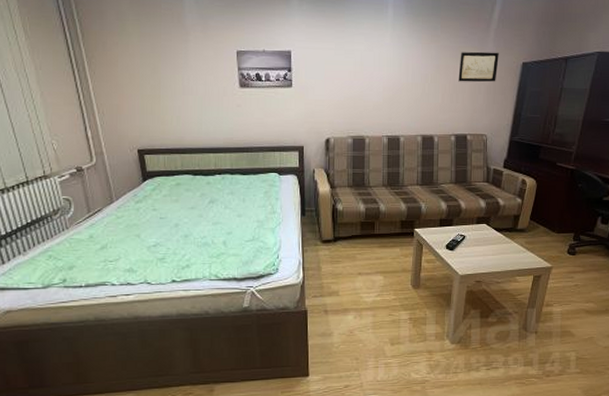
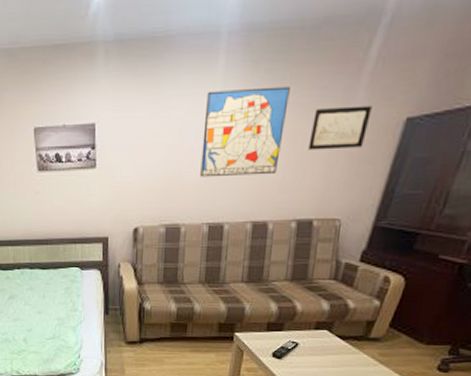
wall art: none [379,33,442,99] -> present [200,86,290,177]

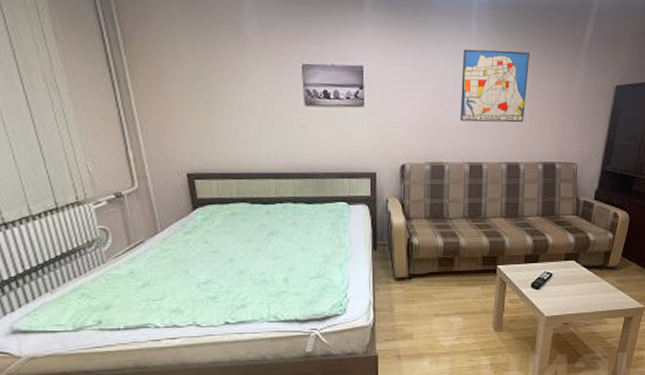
wall art: present [308,105,372,150] -> none [547,72,591,106]

